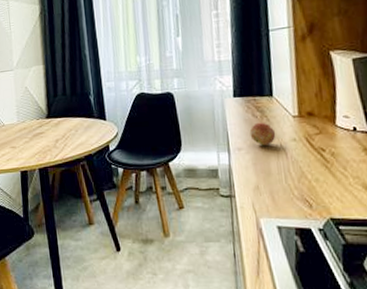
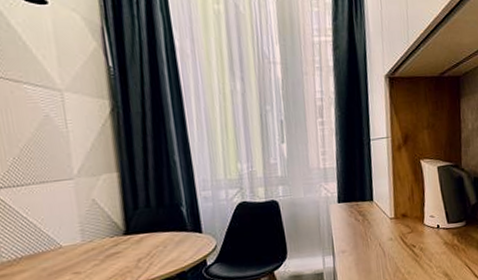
apple: present [249,122,276,146] -> none [352,225,376,247]

